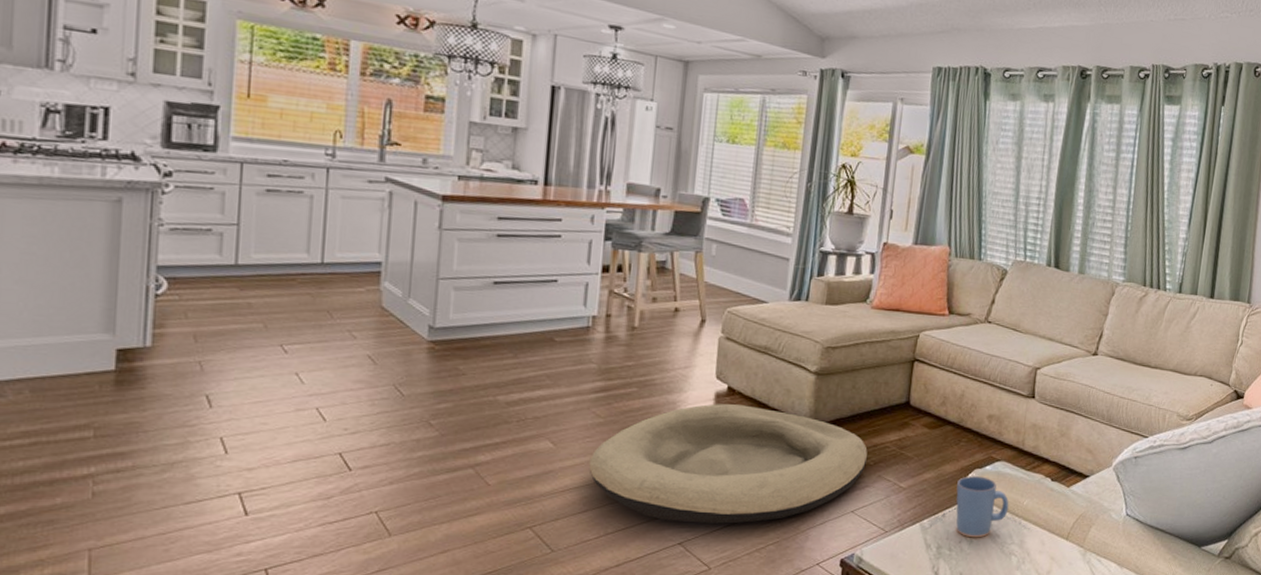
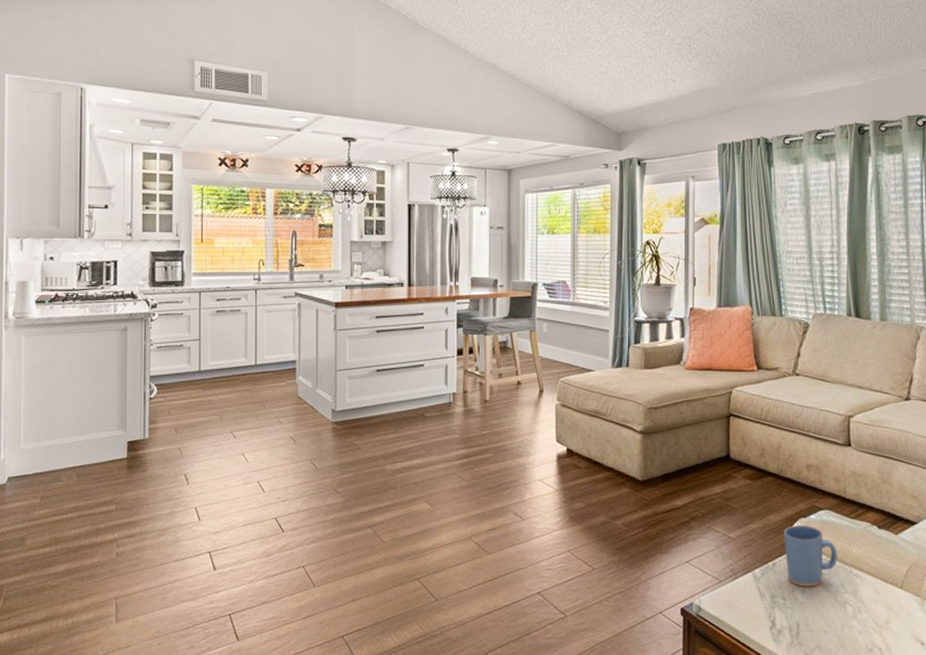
dog bed: present [588,404,868,524] -> none [459,464,696,575]

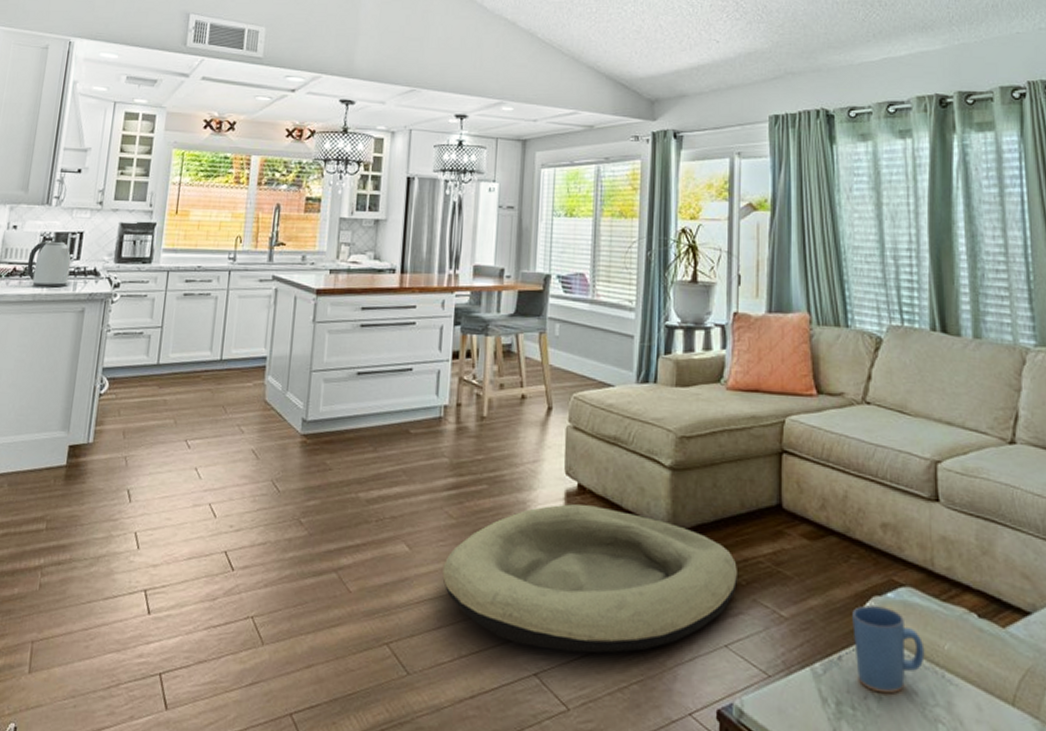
kettle: none [68,268,109,311] -> present [27,240,71,289]
dog bed: none [459,464,696,575] -> present [442,504,739,653]

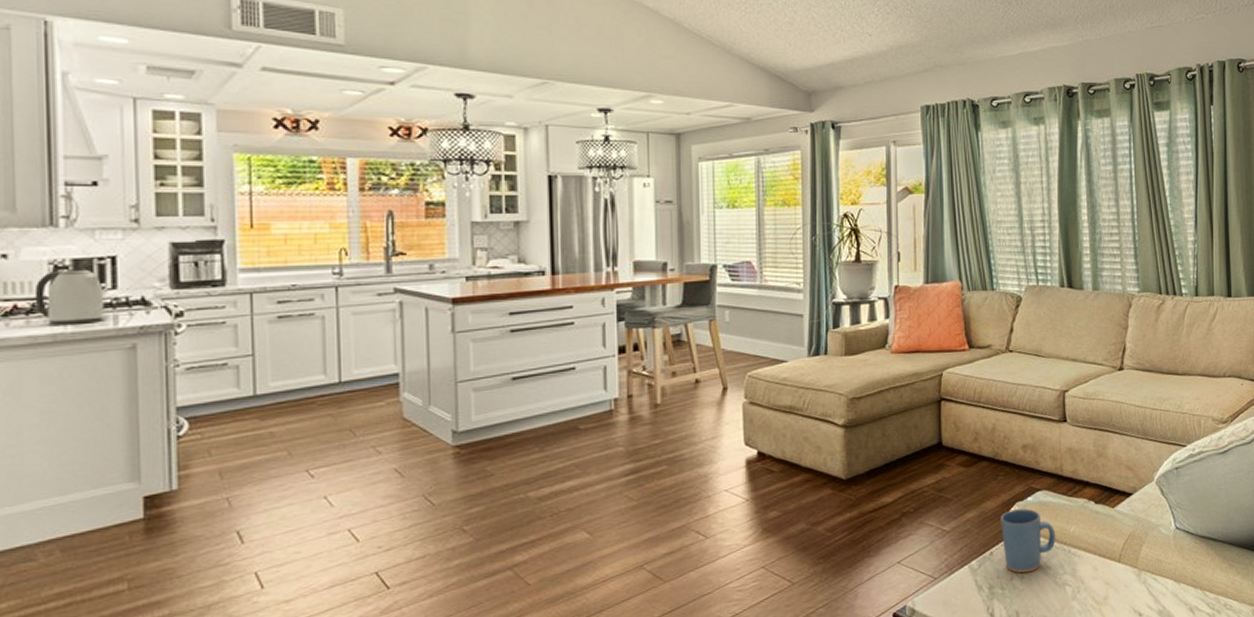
dog bed: present [442,504,739,653] -> none [627,468,907,598]

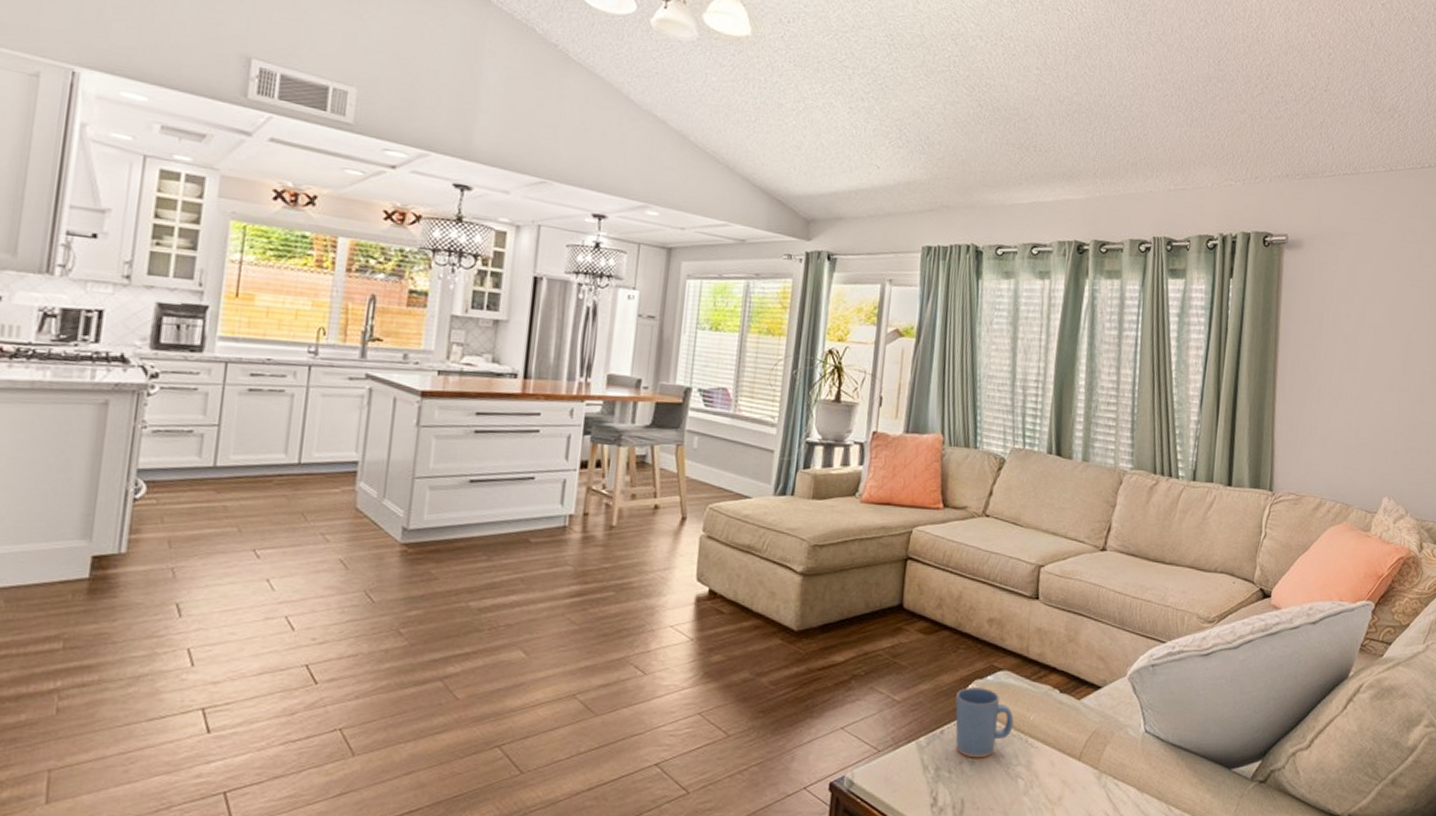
kettle: present [34,268,105,327] -> none [19,317,87,376]

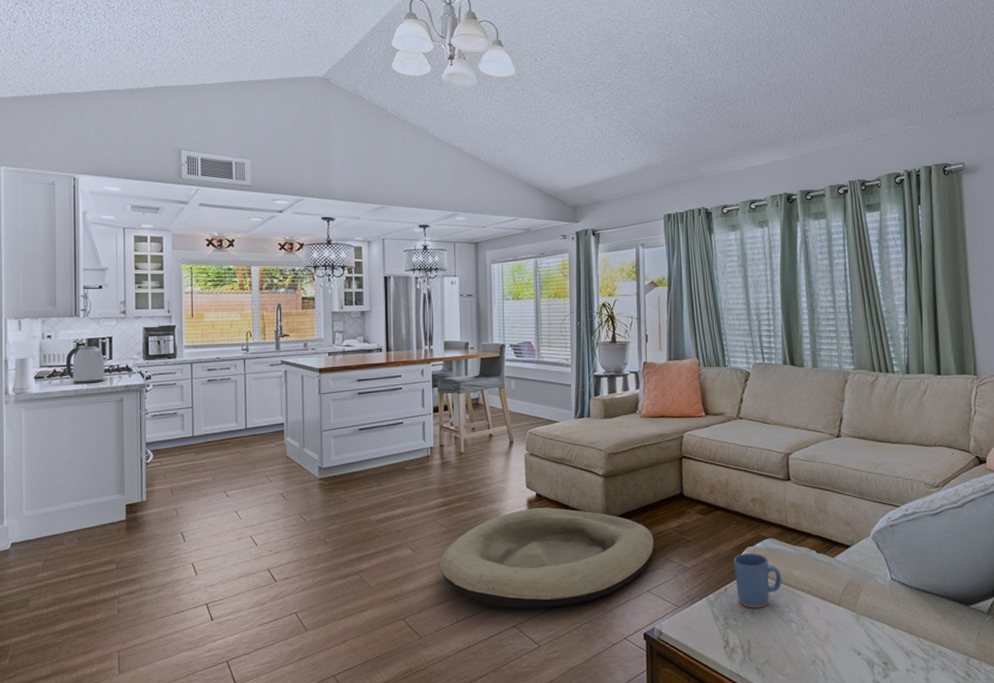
kettle: none [19,317,87,376] -> present [65,345,105,385]
dog bed: none [561,608,859,742] -> present [440,507,655,608]

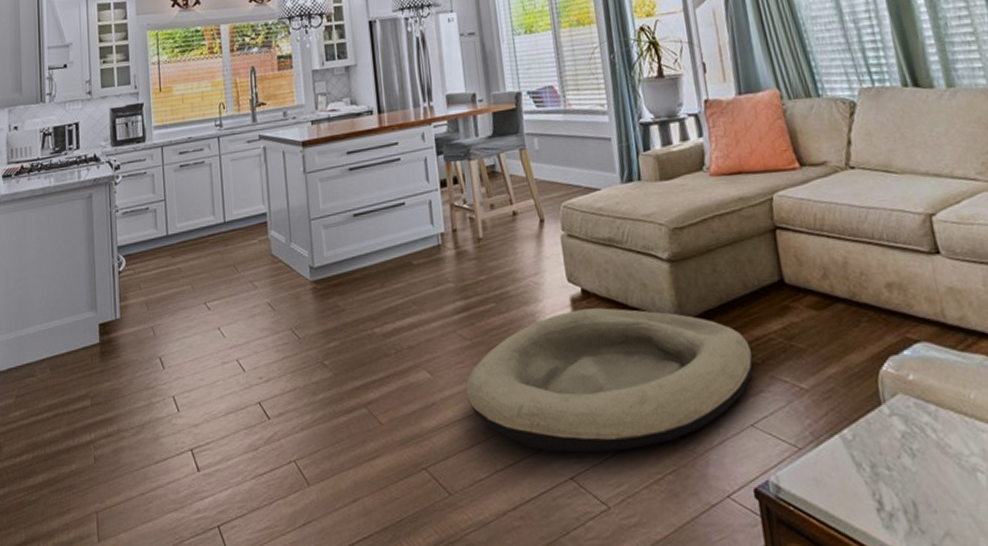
kettle: present [65,345,105,385] -> none [32,133,73,182]
mug: present [733,553,782,609] -> none [871,365,952,450]

